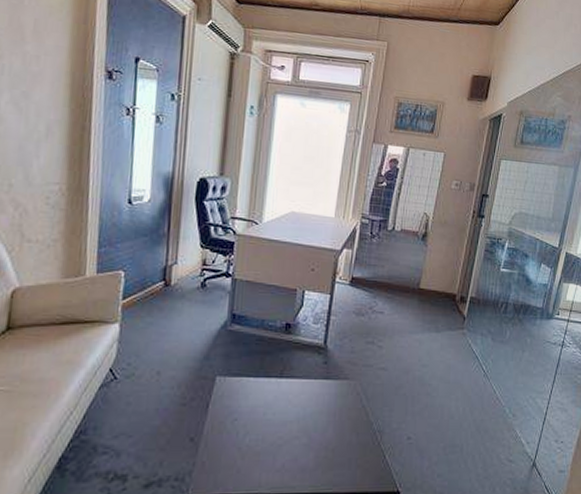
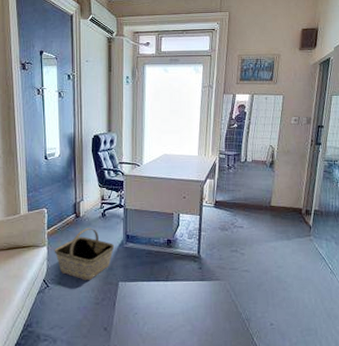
basket: none [129,301,215,374] -> present [54,228,115,281]

